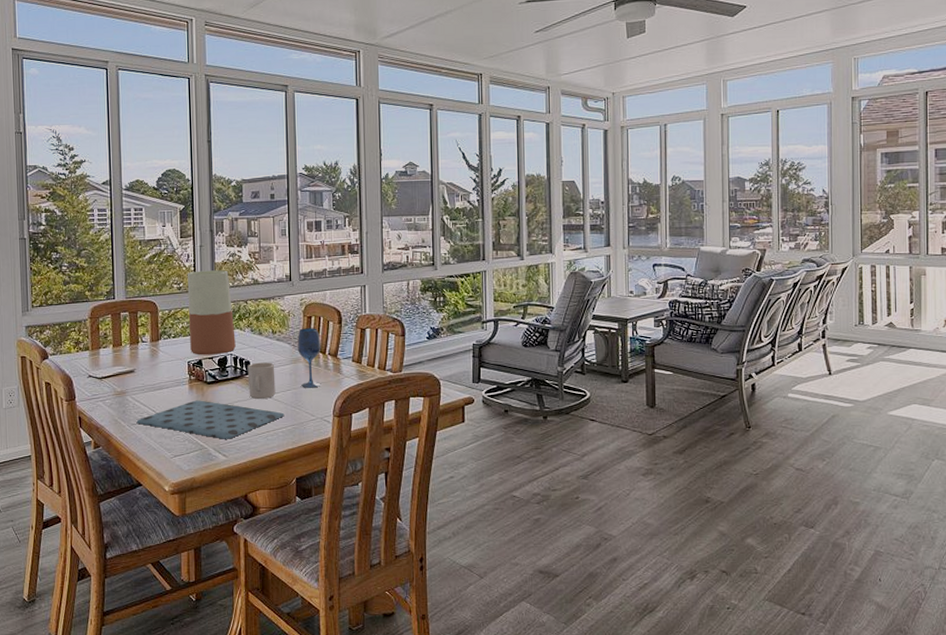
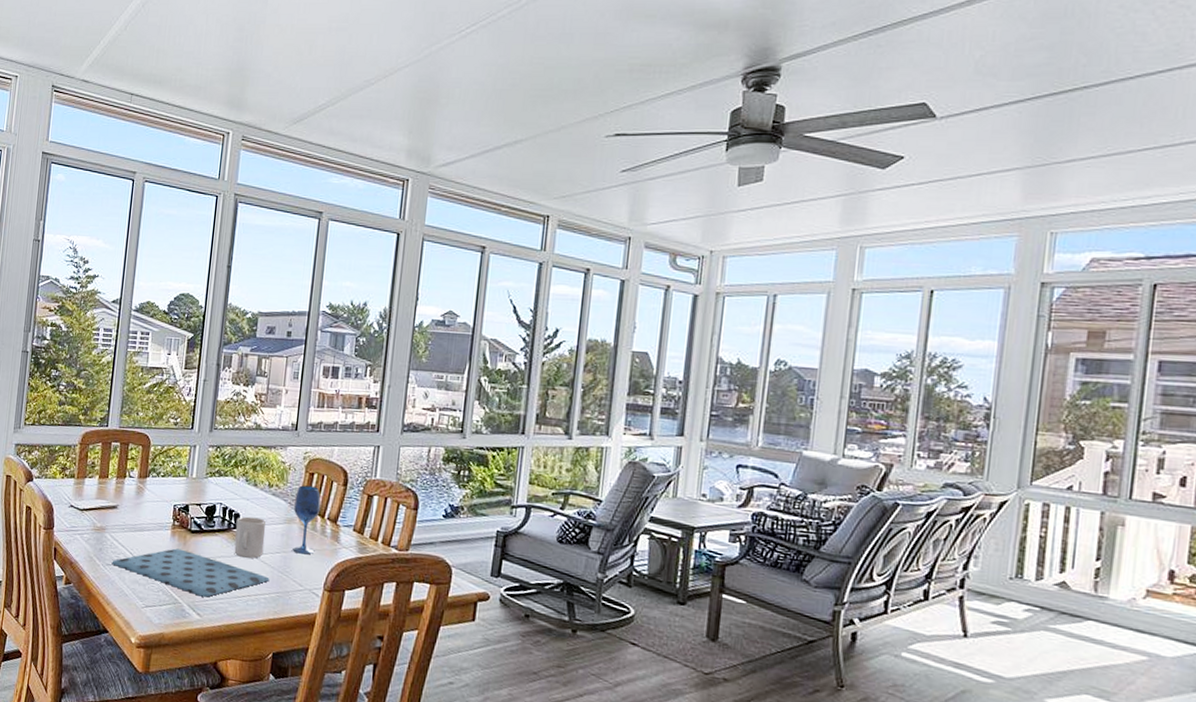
vase: present [187,270,236,355] -> none [178,407,231,502]

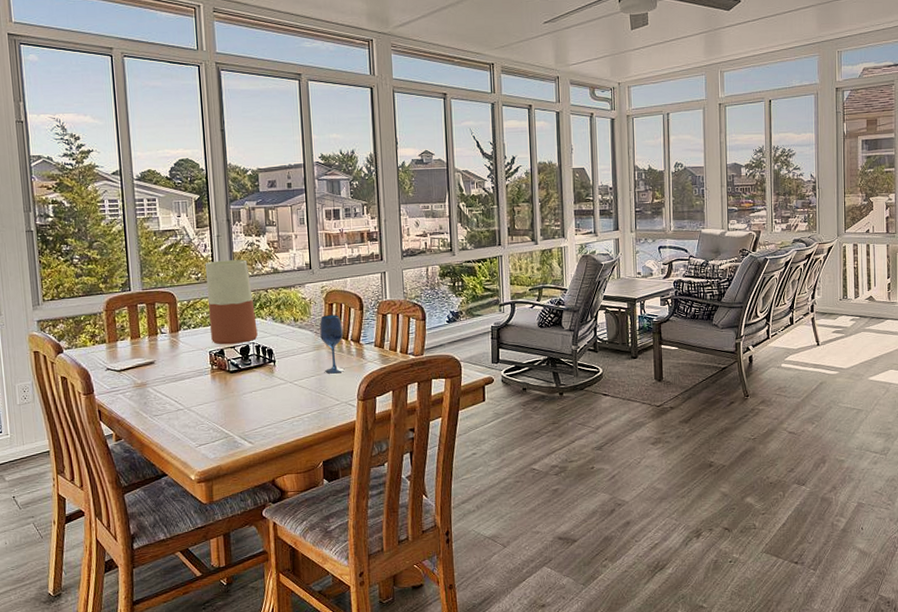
placemat: present [112,548,270,597] -> none [158,389,309,427]
vase: none [178,407,231,502] -> present [205,259,258,345]
cup: present [234,516,266,559] -> none [270,349,300,386]

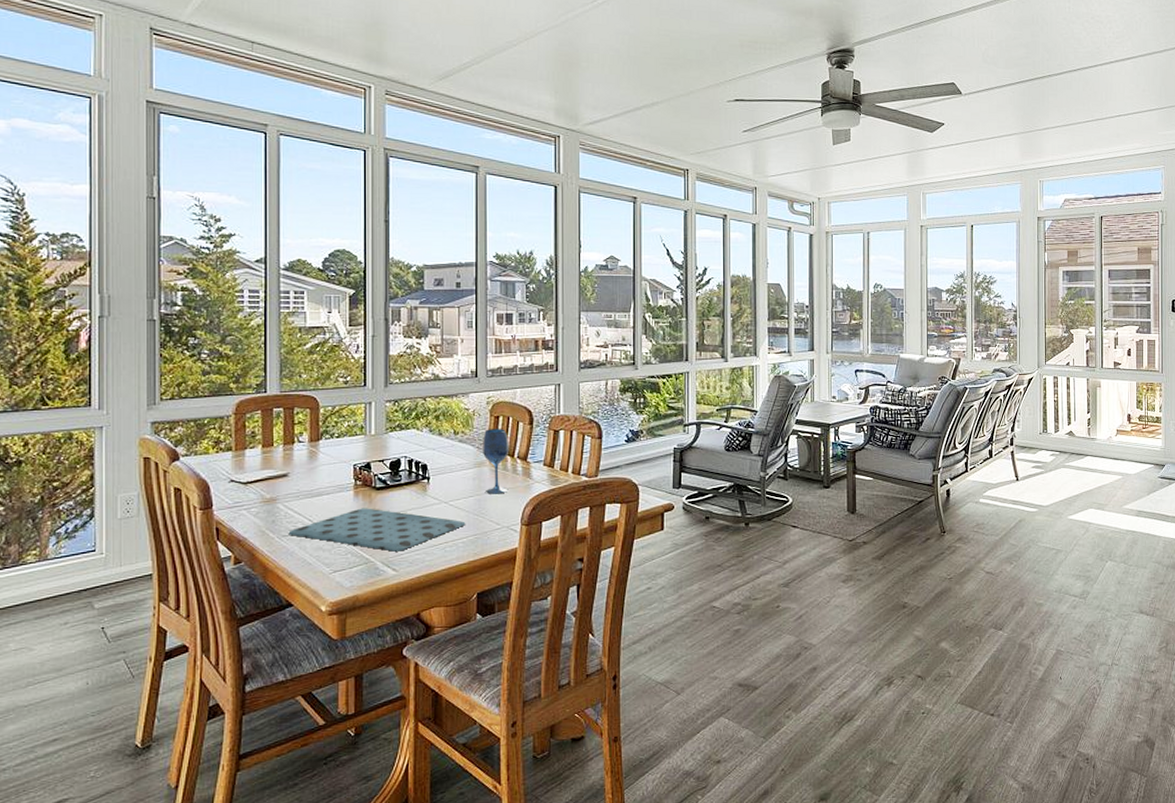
placemat: none [158,389,309,427] -> present [288,508,466,552]
vase: present [205,259,258,345] -> none [355,363,411,458]

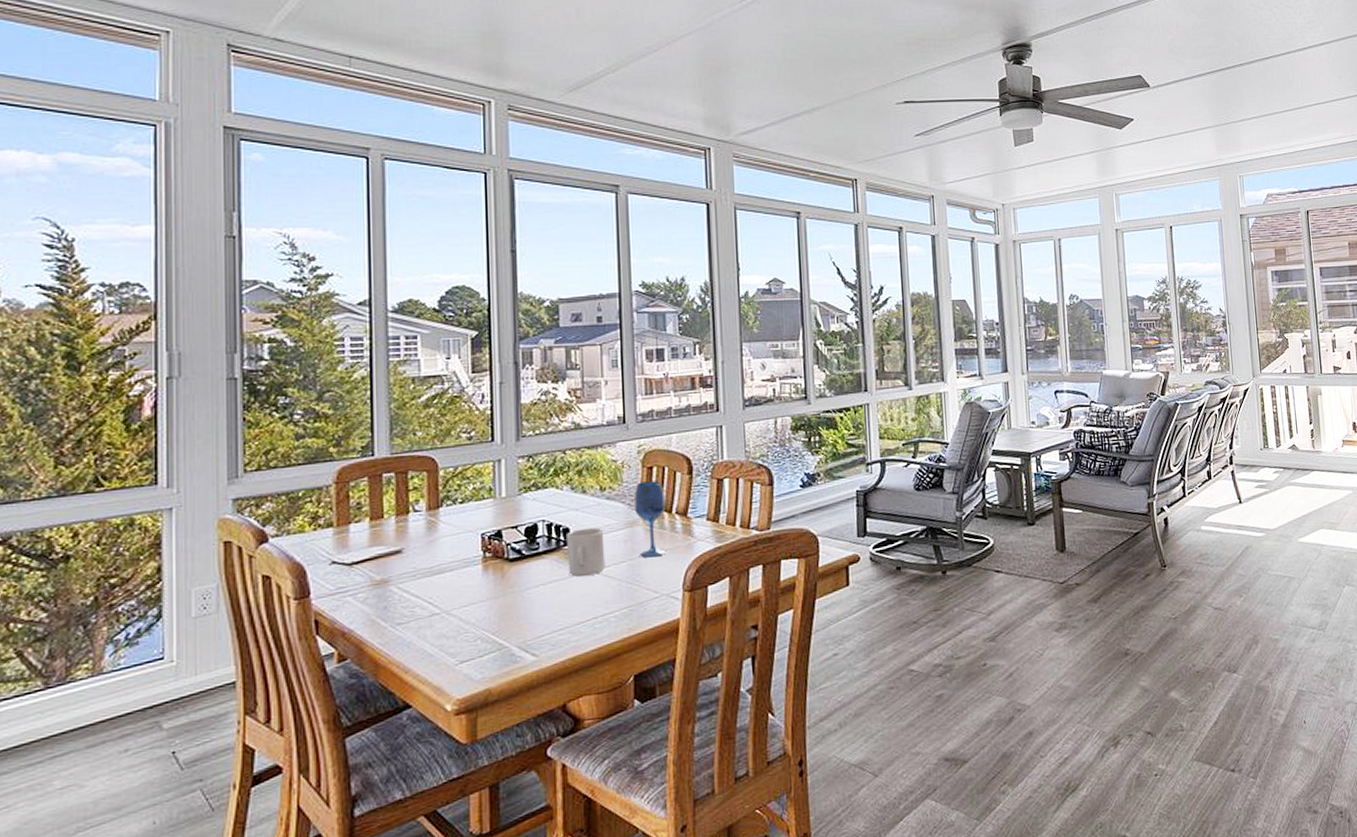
placemat: present [288,508,466,552] -> none [404,583,618,634]
cup: none [424,465,456,506] -> present [565,527,606,577]

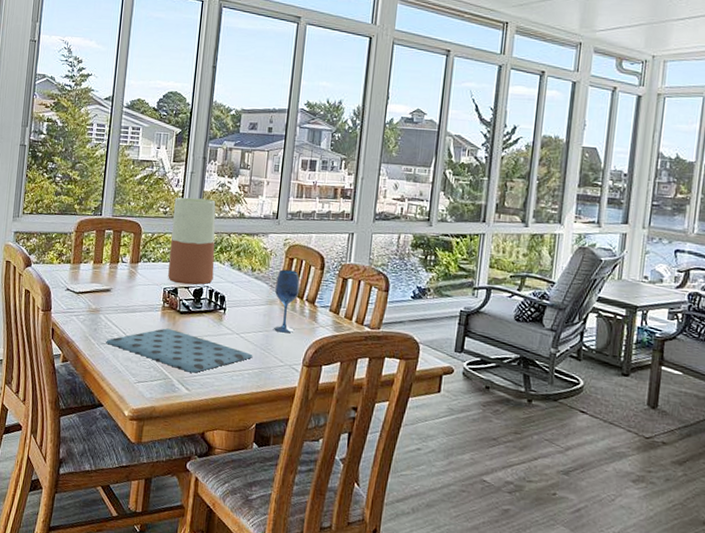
placemat: none [404,583,618,634] -> present [106,328,253,373]
vase: none [481,412,550,524] -> present [168,197,216,285]
cup: present [565,527,606,577] -> none [220,298,249,337]

